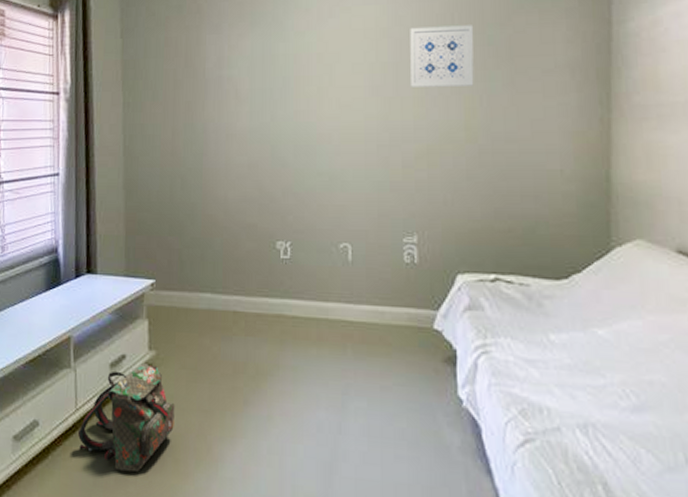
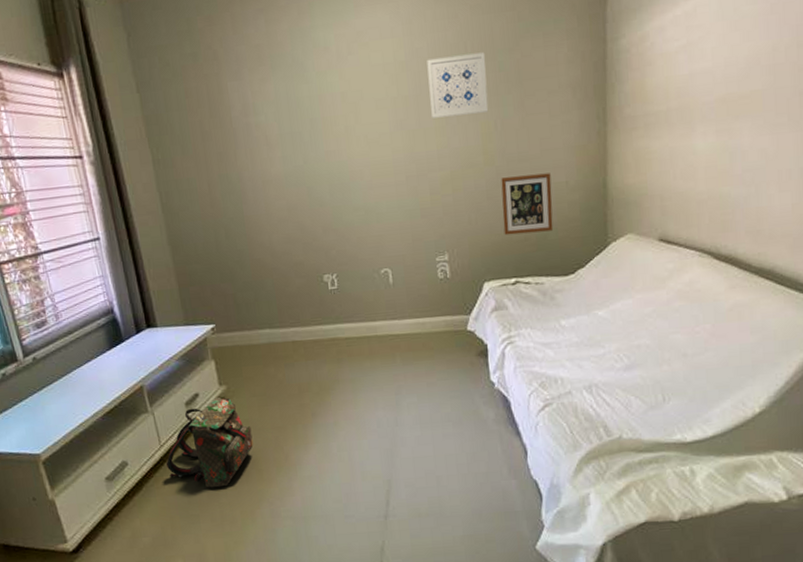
picture frame: none [483,158,544,224] -> present [501,173,554,236]

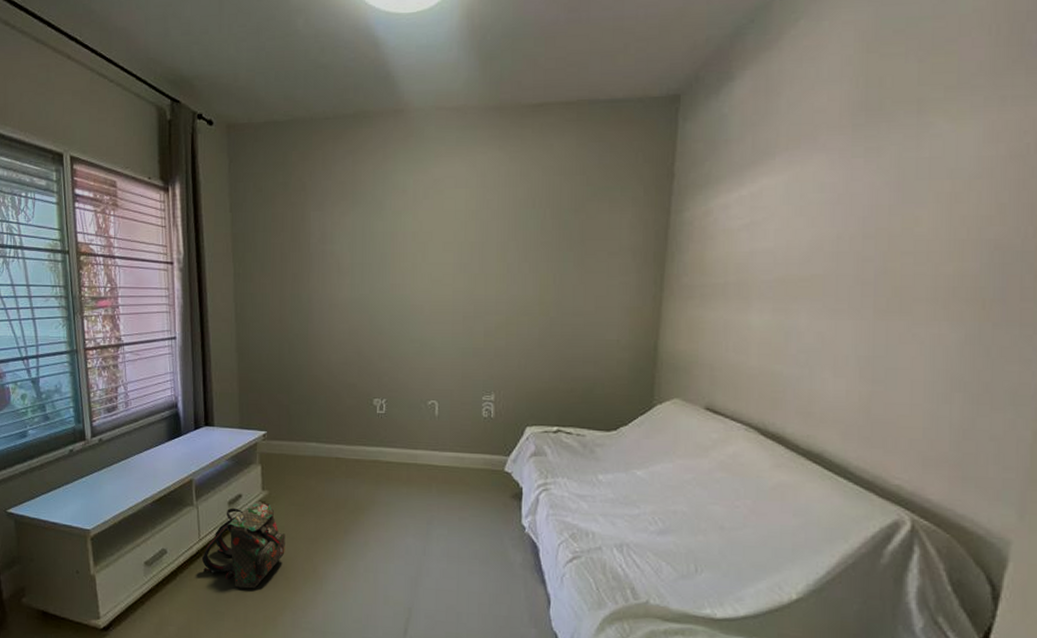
wall art: present [426,52,489,118] -> none [493,210,552,265]
picture frame: present [501,173,554,236] -> none [551,329,603,385]

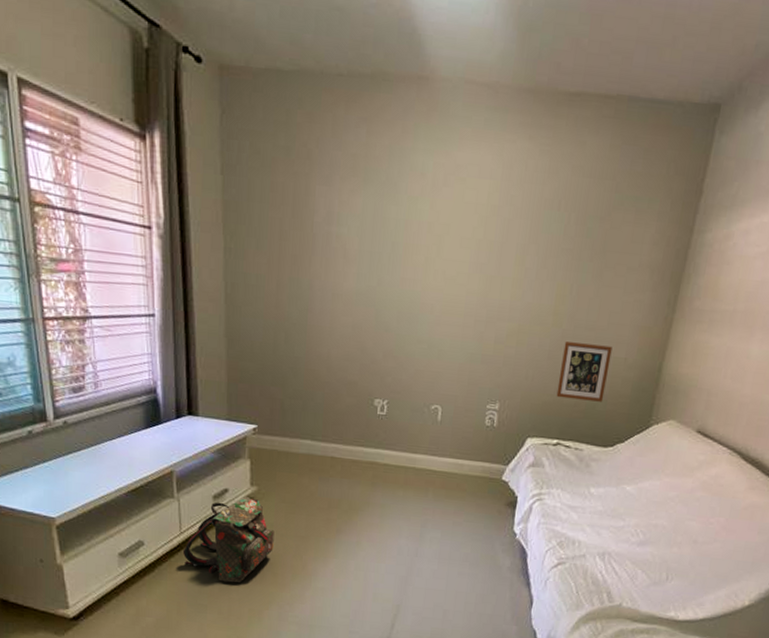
picture frame: none [551,329,603,385] -> present [556,341,613,402]

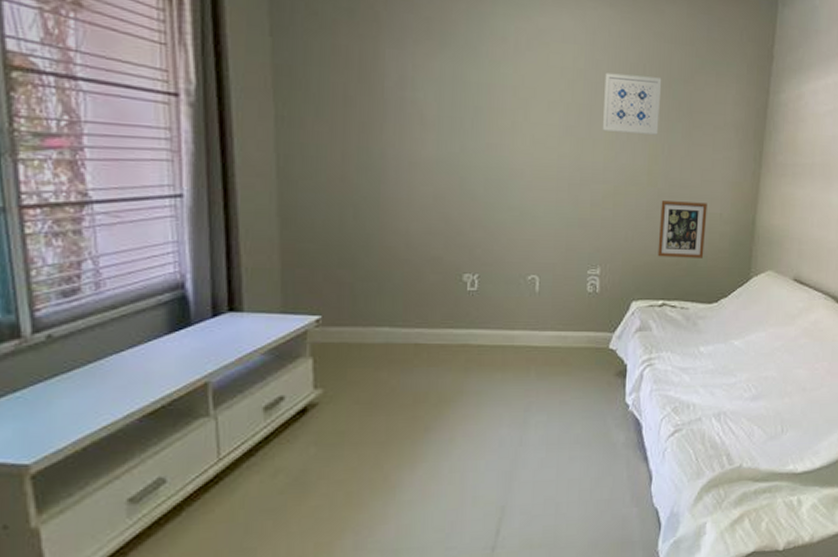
backpack: present [182,497,275,583] -> none [221,403,346,514]
wall art: none [511,209,577,274] -> present [602,72,662,135]

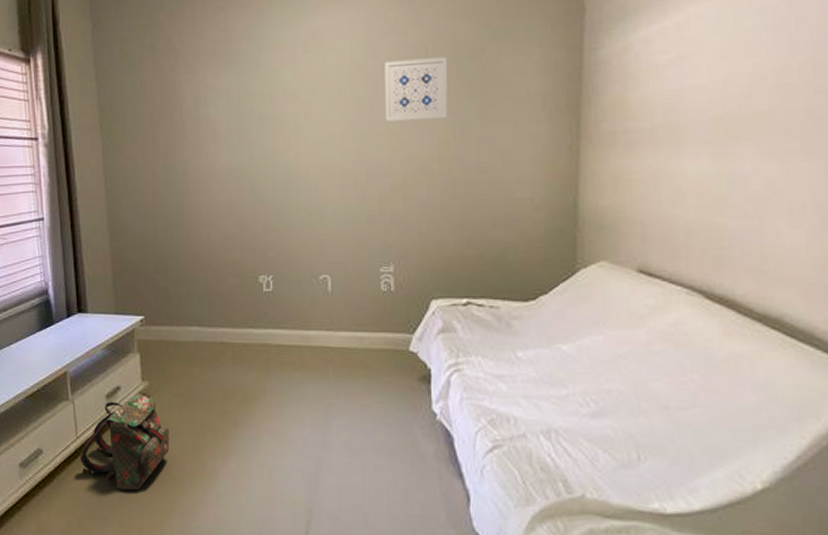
backpack: none [221,403,346,514] -> present [79,393,170,491]
picture frame: present [657,200,707,258] -> none [456,187,514,251]

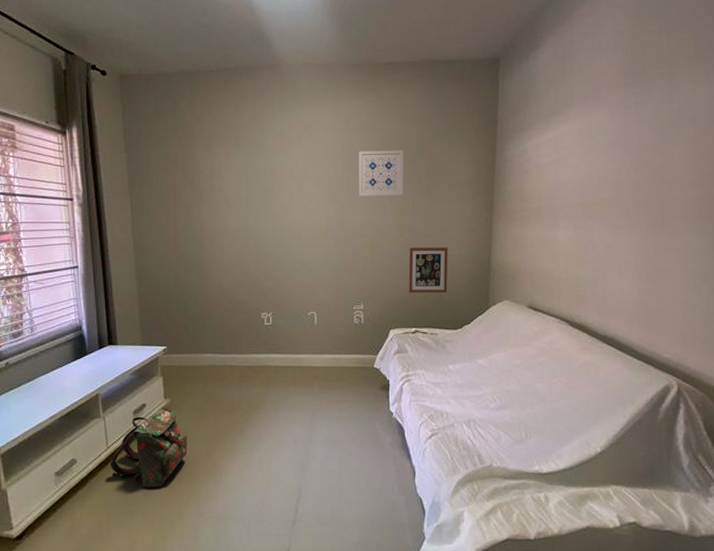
picture frame: none [456,187,514,251] -> present [408,247,448,293]

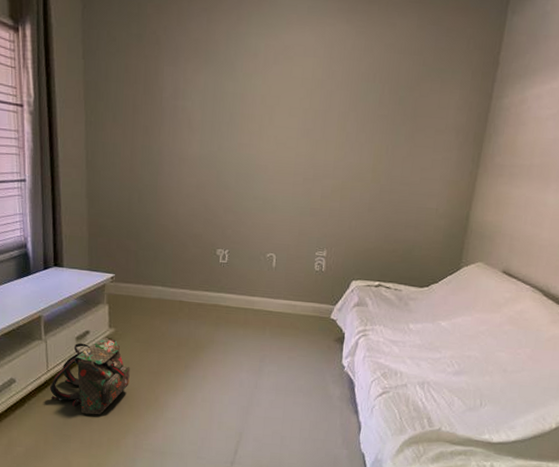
wall art: present [358,150,404,196] -> none [334,82,390,137]
picture frame: present [408,247,448,293] -> none [376,195,425,248]

